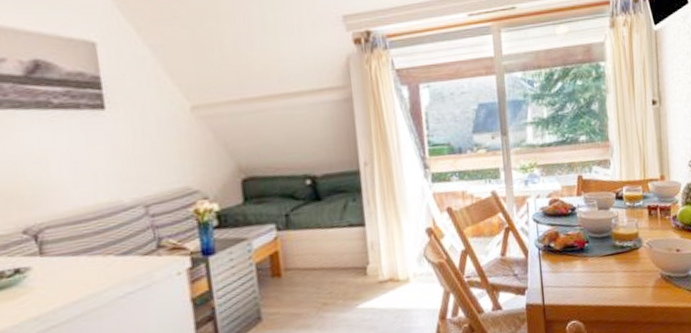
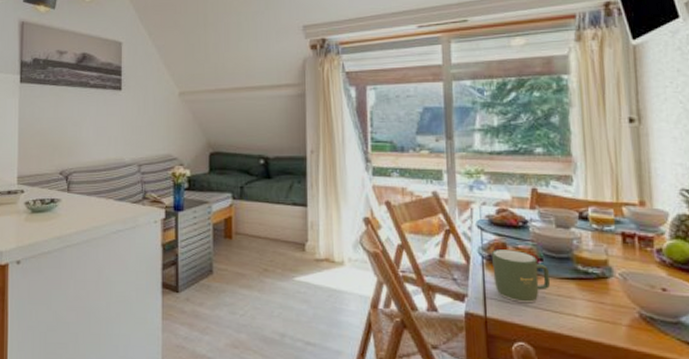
mug: none [547,237,595,285] -> present [492,249,551,303]

